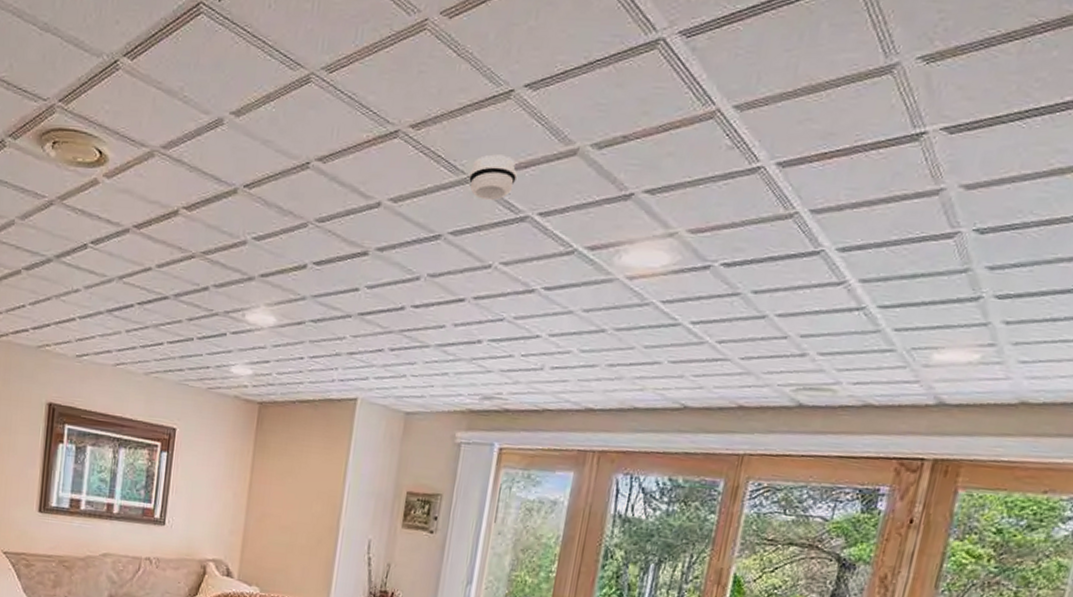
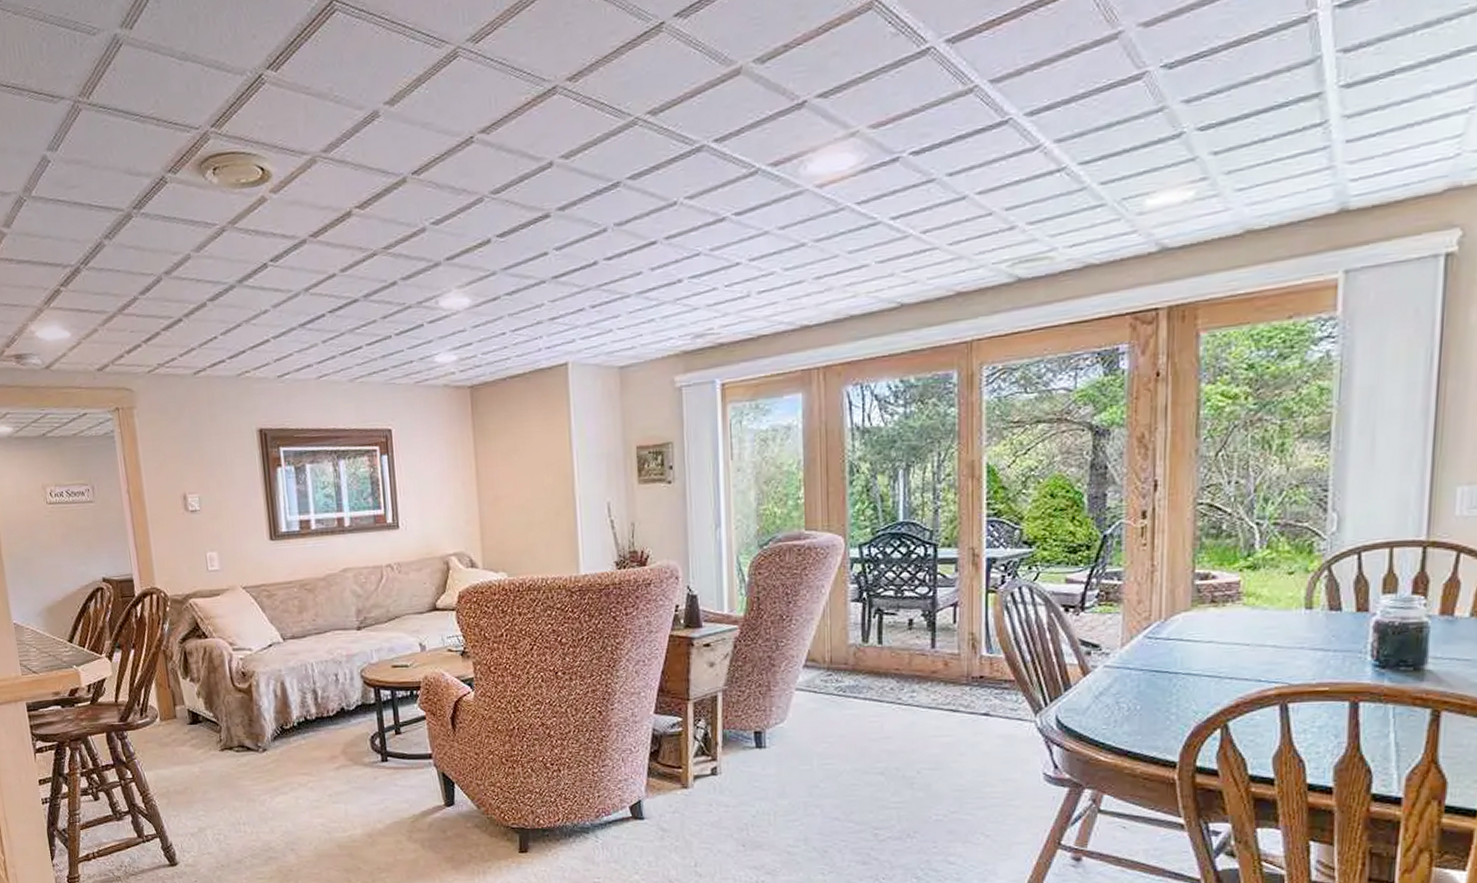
smoke detector: present [469,154,518,200] -> none [636,89,686,138]

